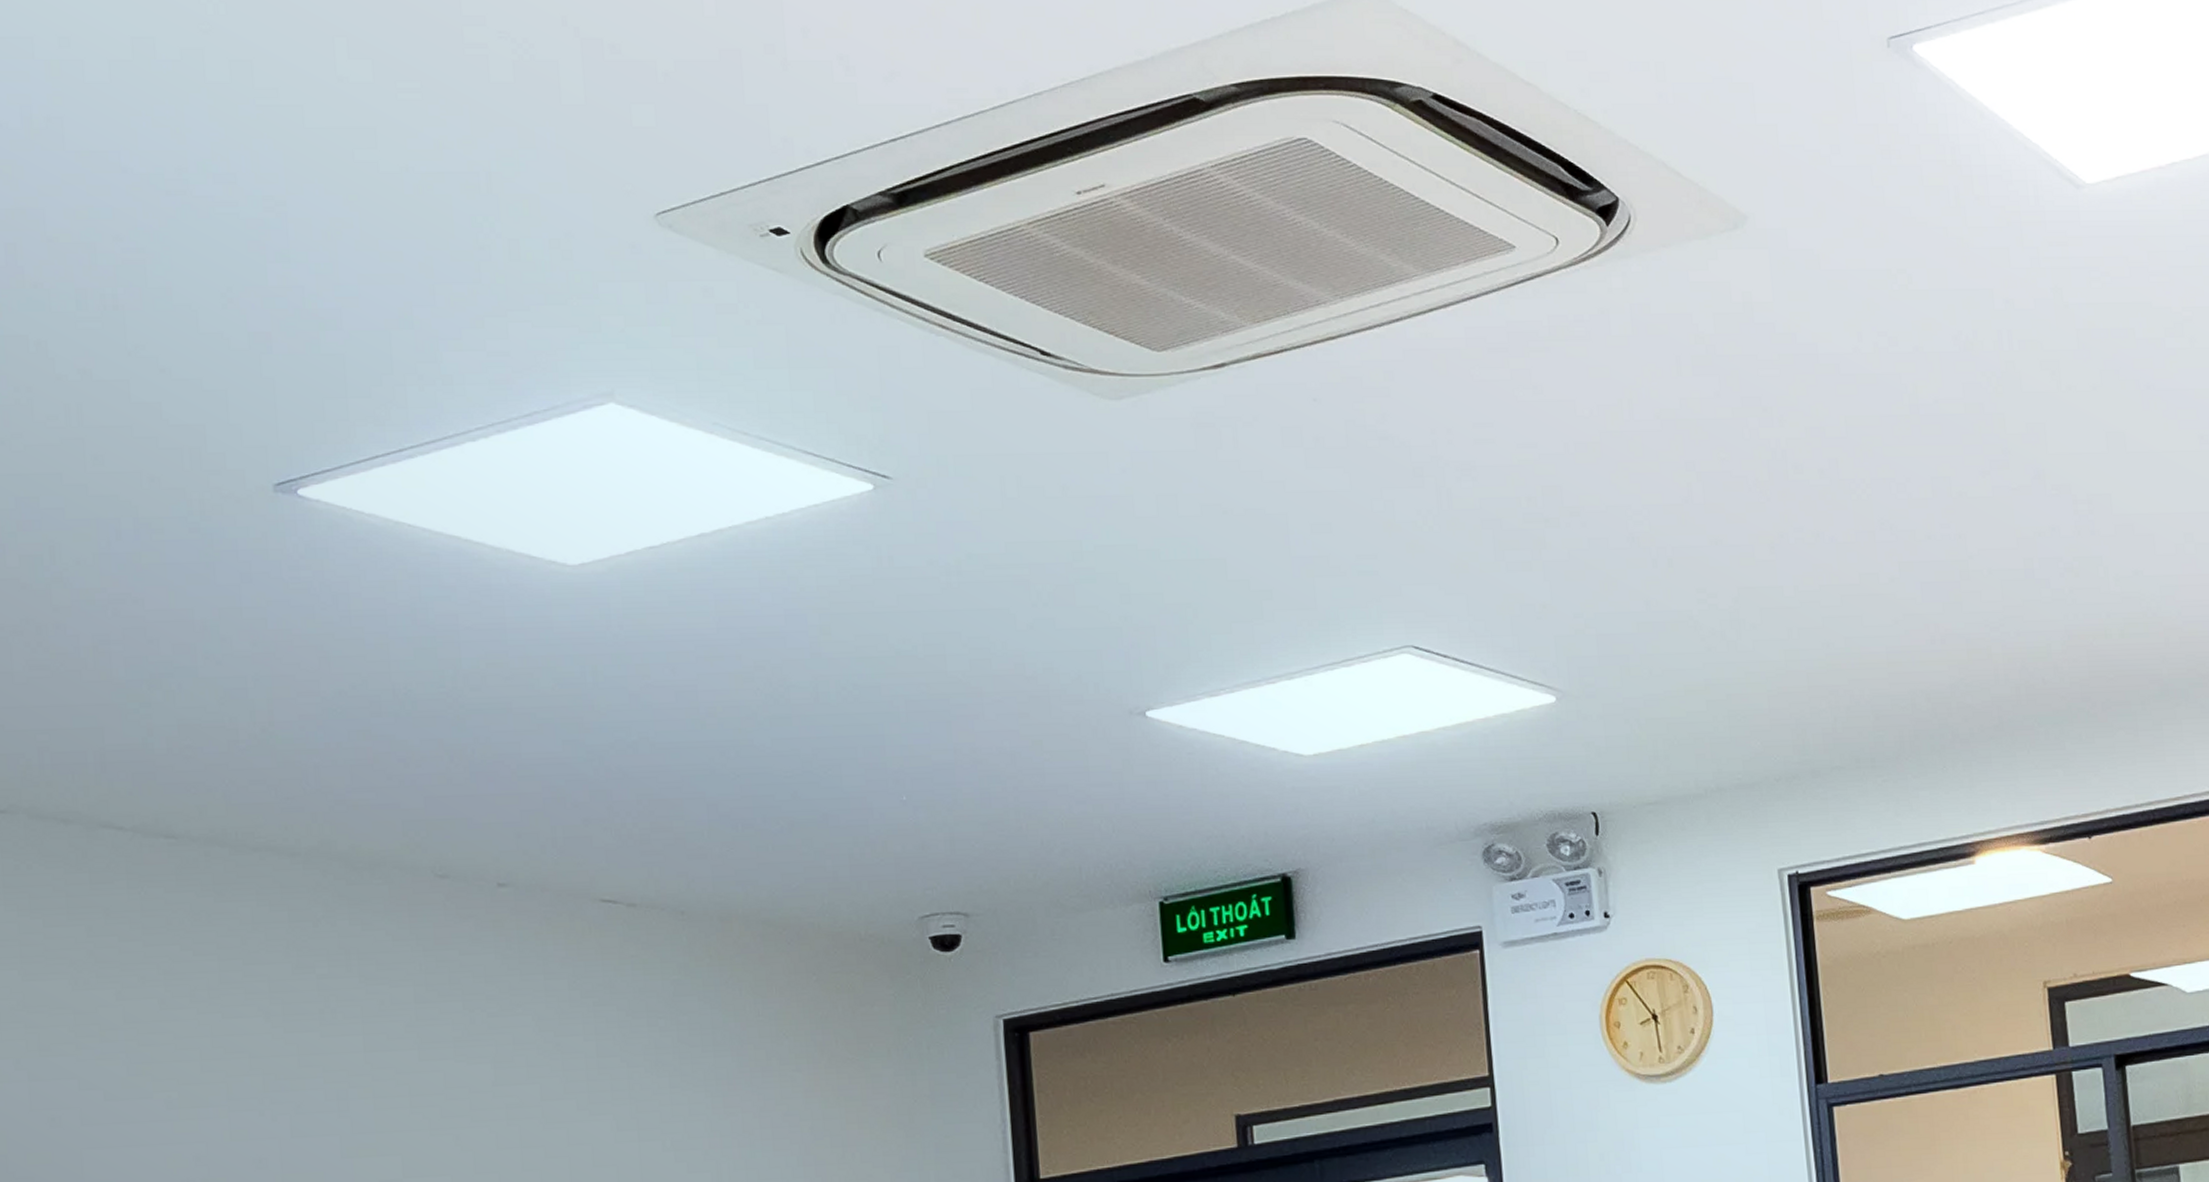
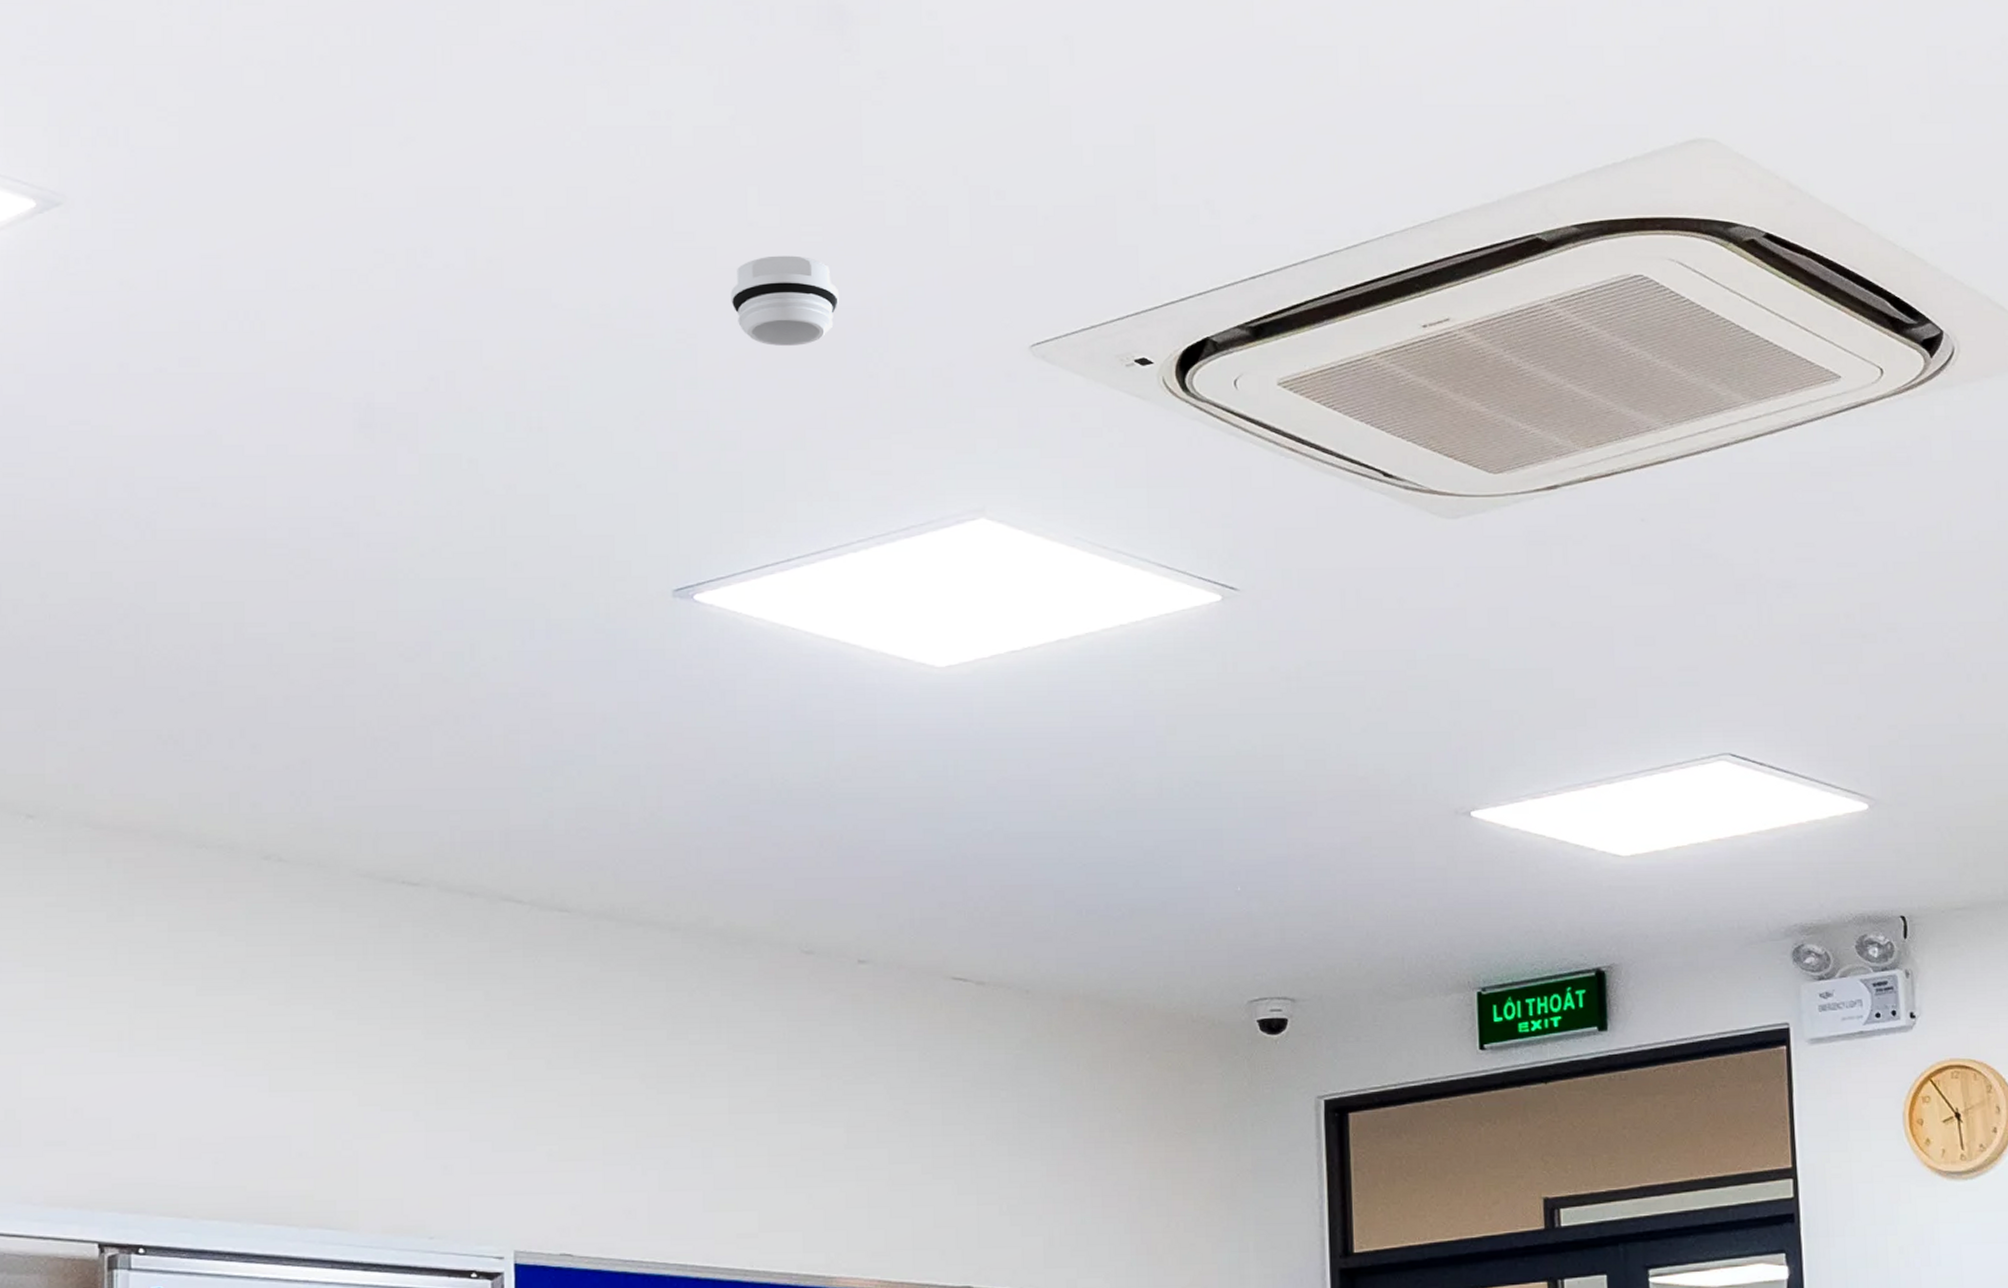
smoke detector: none [322,114,444,216] -> present [731,255,840,347]

